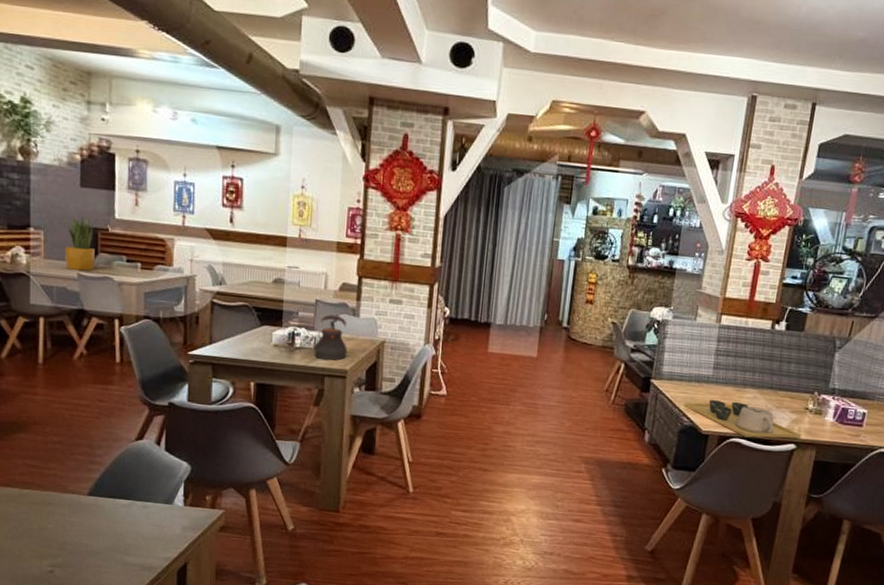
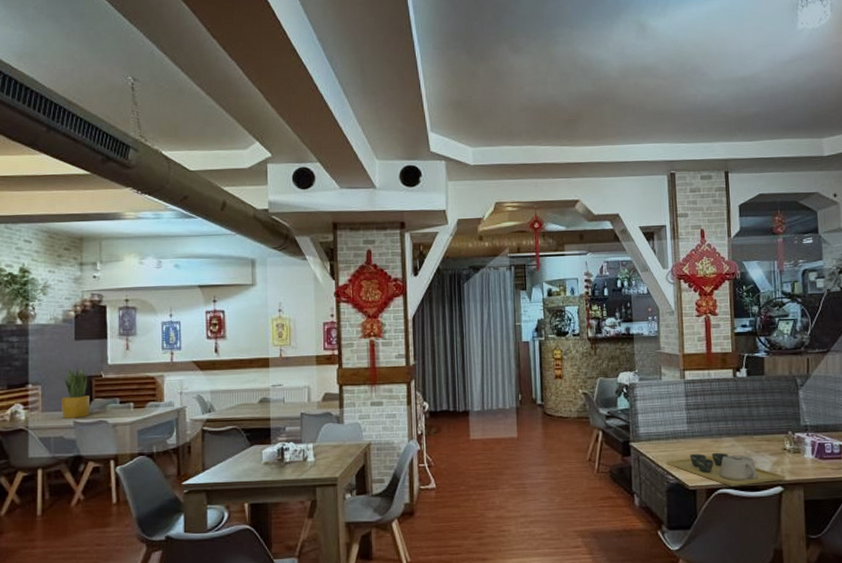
teapot: present [314,314,348,361] -> none [303,425,336,471]

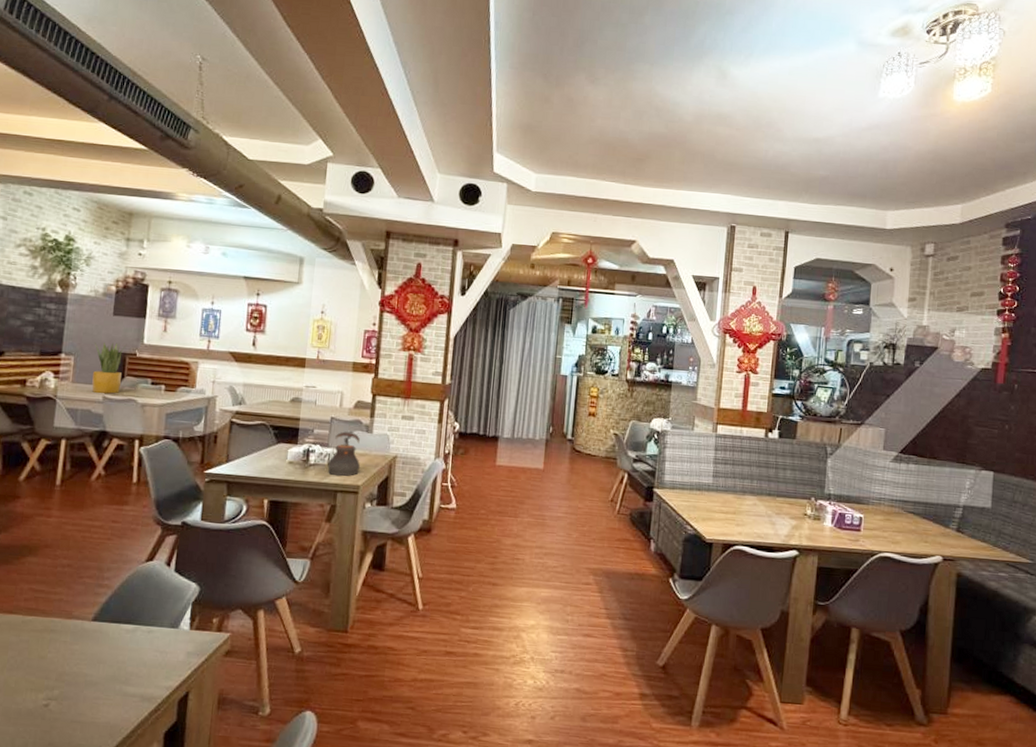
teapot: none [303,425,336,471] -> present [327,431,361,477]
tea set: present [667,453,785,487] -> none [688,508,802,545]

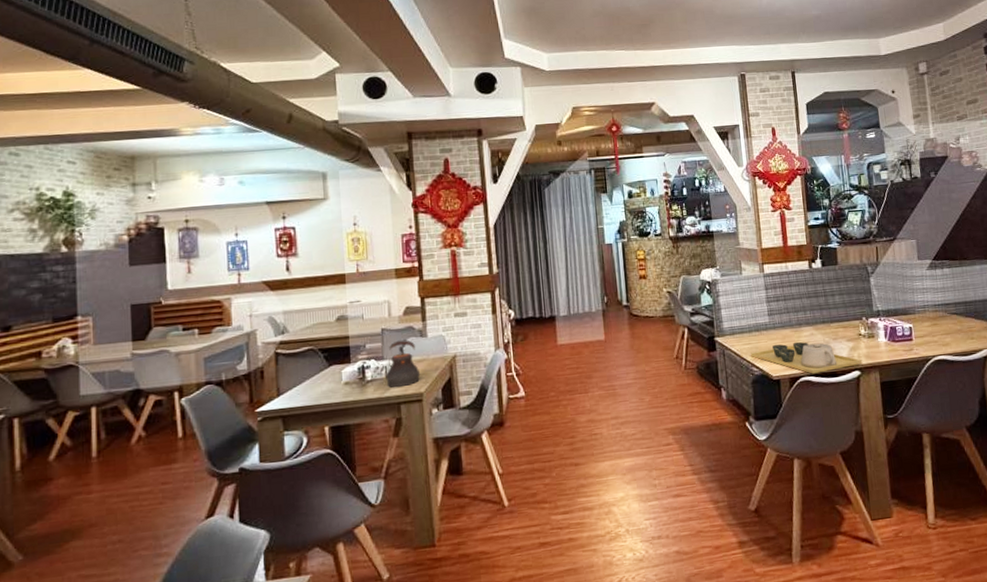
planter: present [92,342,127,394] -> none [112,293,150,352]
tea set: none [688,508,802,545] -> present [751,342,862,374]

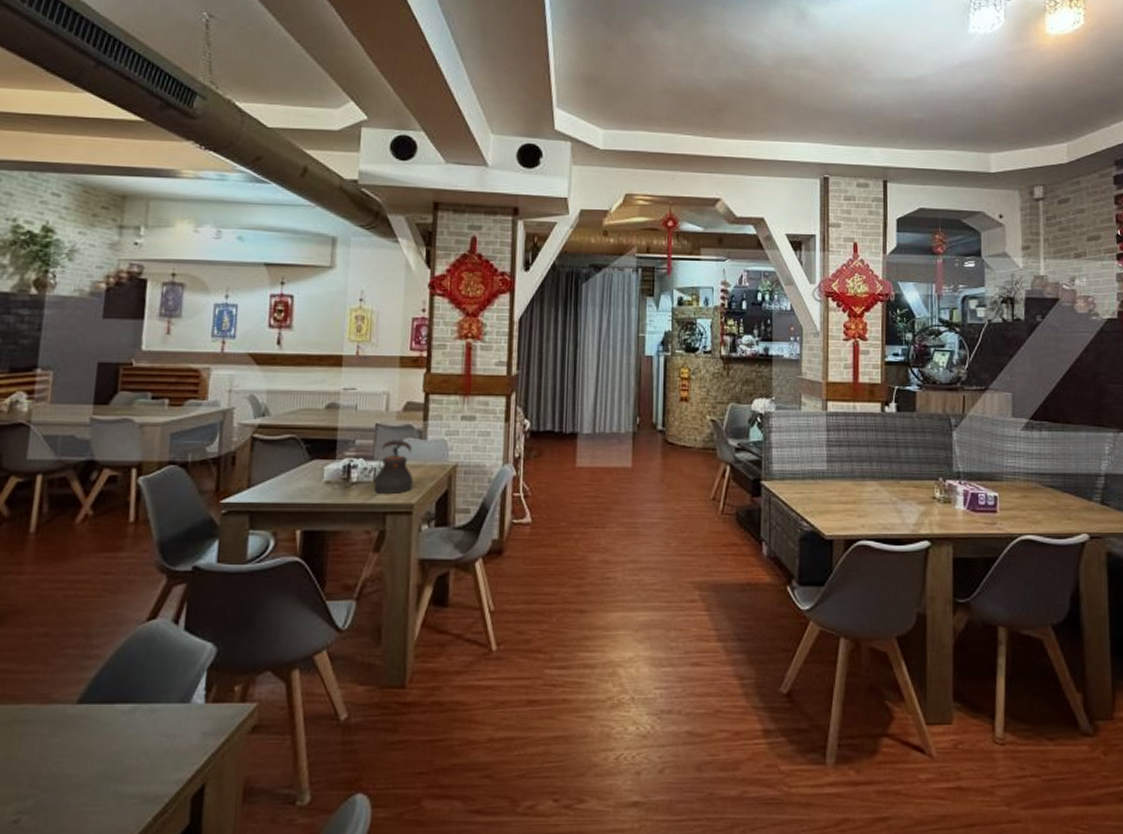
tea set: present [751,342,862,374] -> none [802,498,933,538]

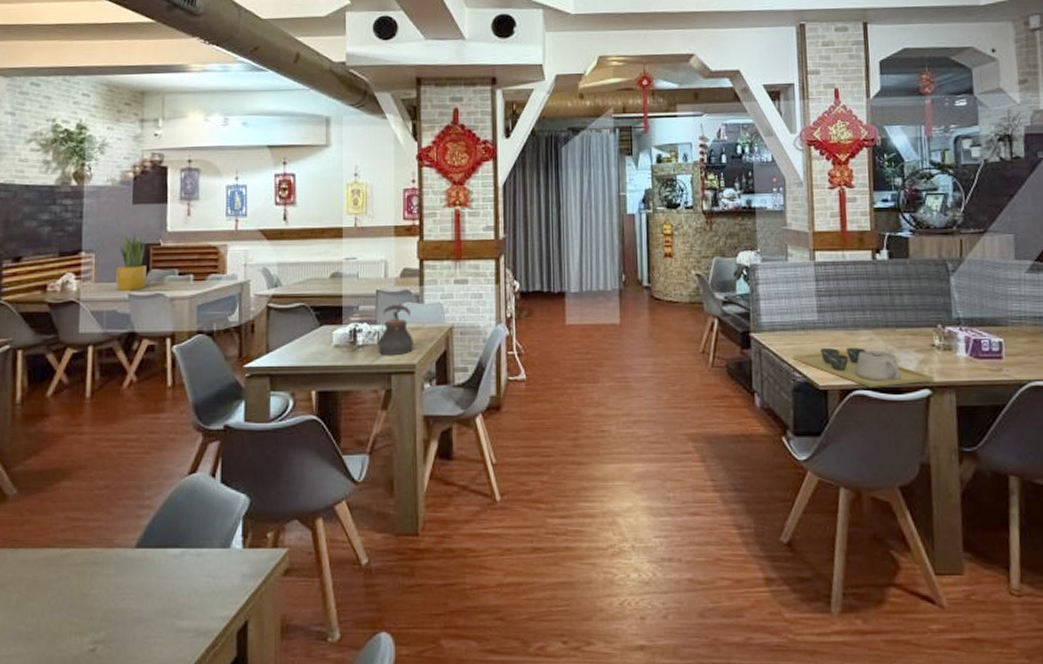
planter: none [76,351,120,415] -> present [115,233,150,292]
tea set: none [802,498,933,538] -> present [793,348,933,388]

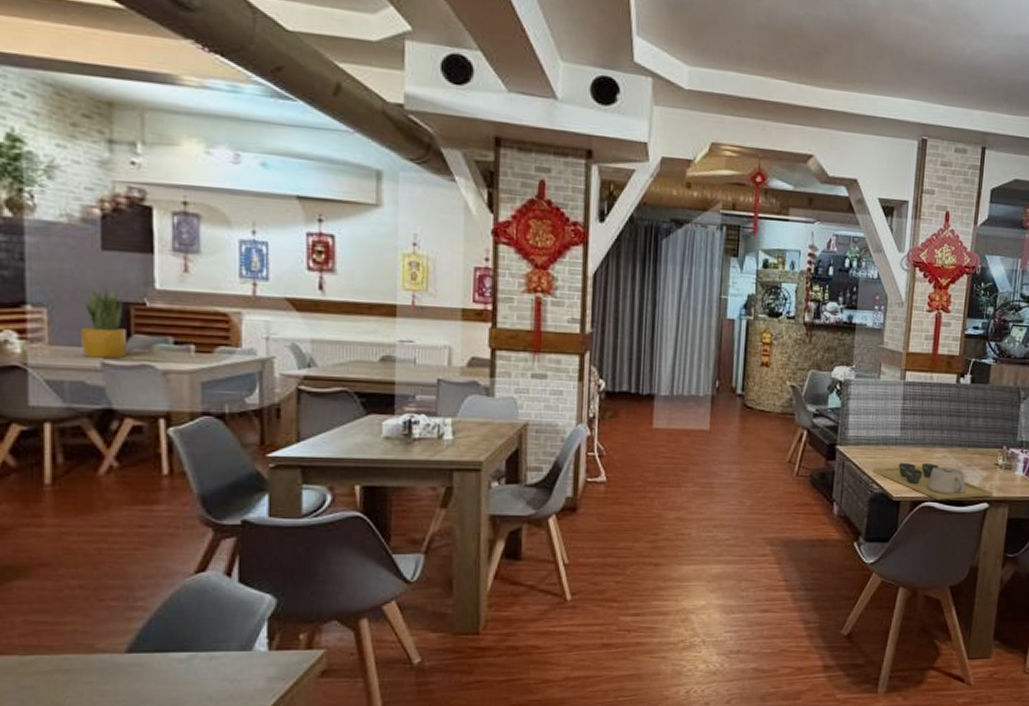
teapot: present [378,304,415,356] -> none [438,396,482,452]

